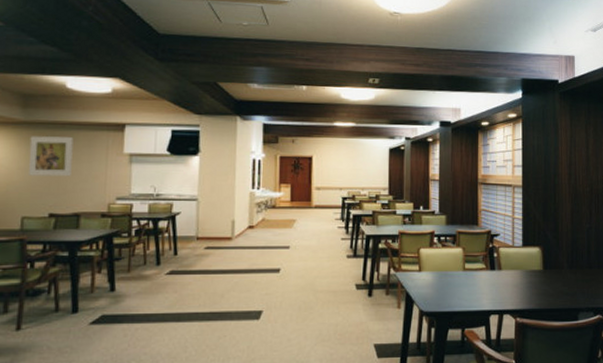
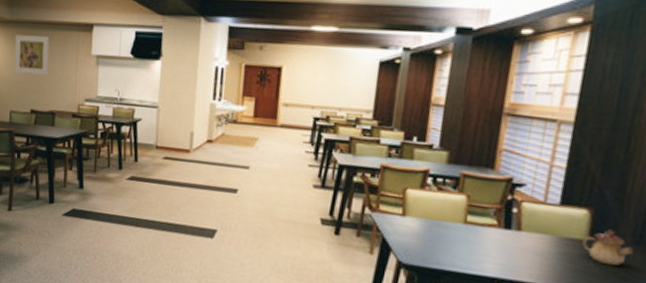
teapot: none [540,260,569,287] -> present [582,229,633,266]

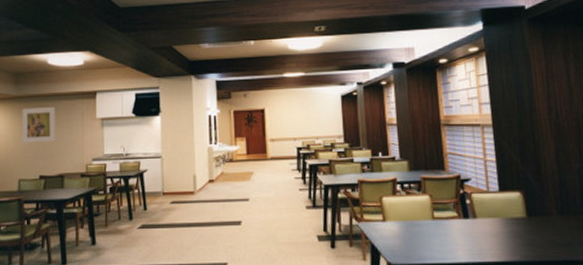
teapot: present [582,229,633,266] -> none [523,206,560,236]

